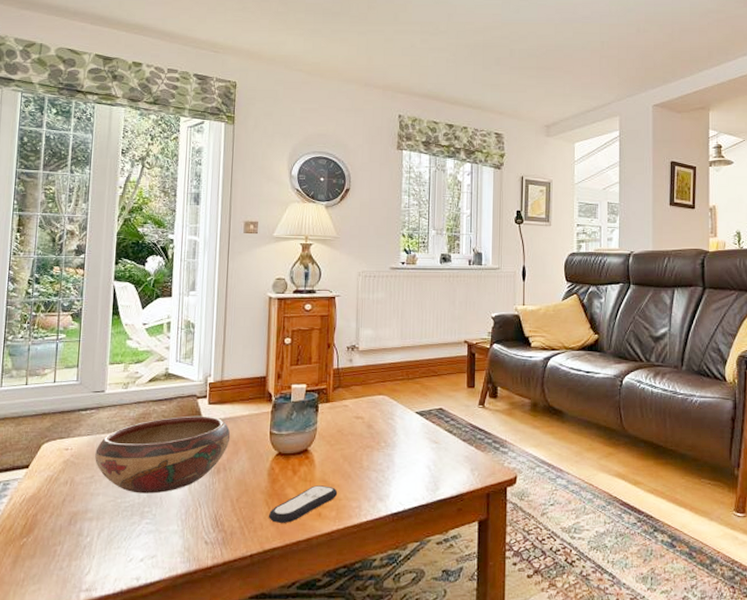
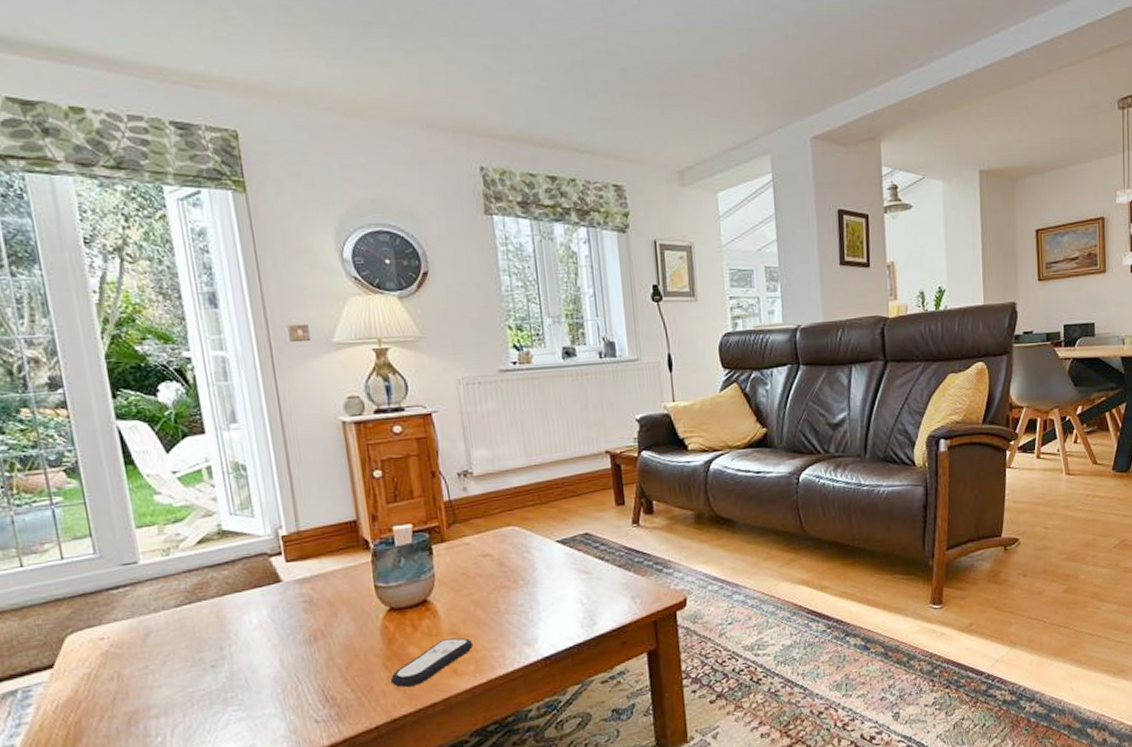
decorative bowl: present [95,416,231,494] -> none [143,576,324,679]

